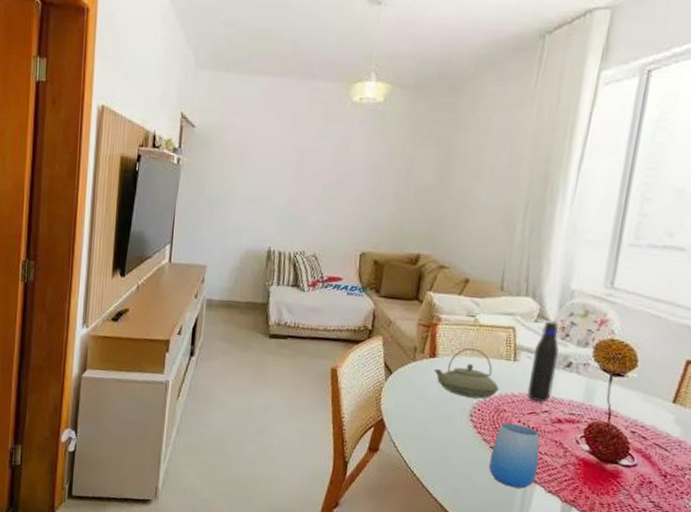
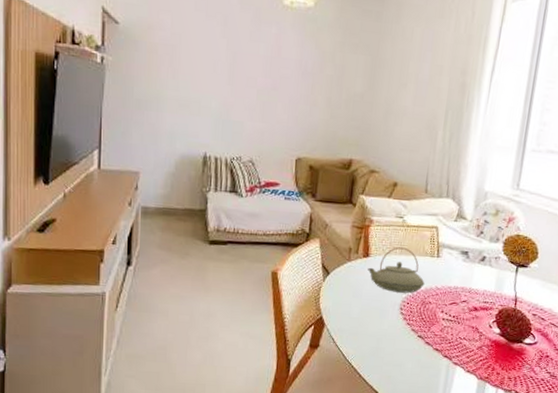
cup: present [488,422,540,489] -> none [417,313,460,371]
water bottle: present [527,321,559,403] -> none [448,220,475,294]

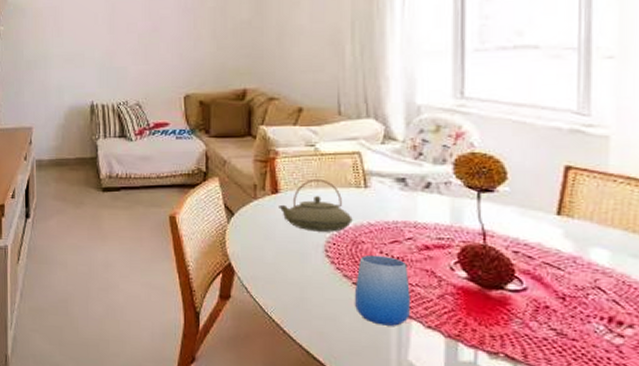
cup: none [417,313,460,371] -> present [354,254,410,326]

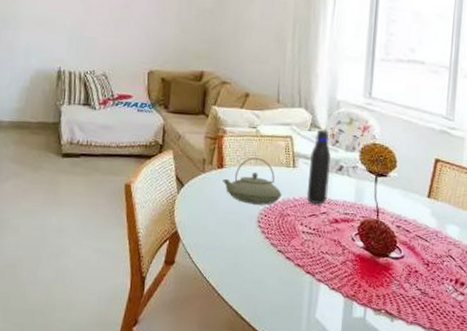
cup: present [354,254,410,326] -> none [277,226,321,288]
water bottle: none [385,141,414,229] -> present [306,129,331,205]

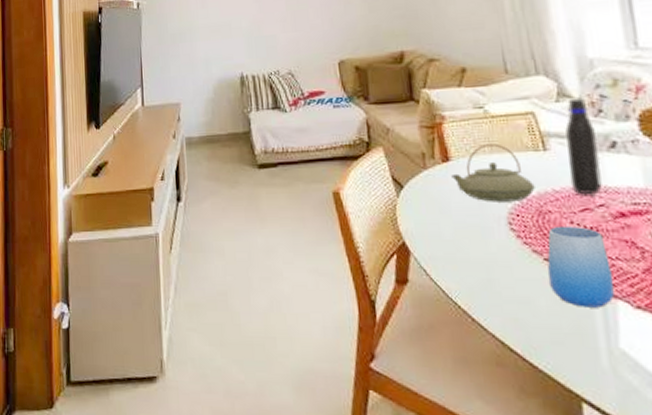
cup: none [277,226,321,288] -> present [547,225,615,308]

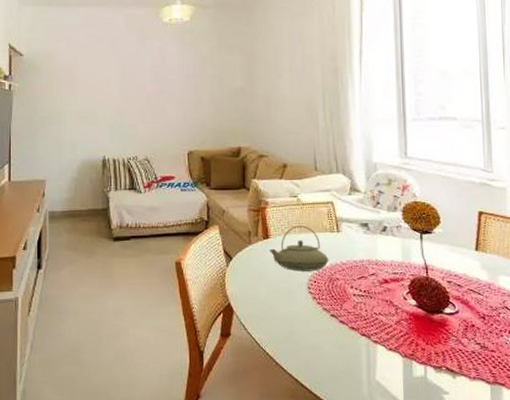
cup: present [547,225,615,308] -> none [332,289,376,351]
water bottle: present [565,98,602,195] -> none [353,192,375,267]

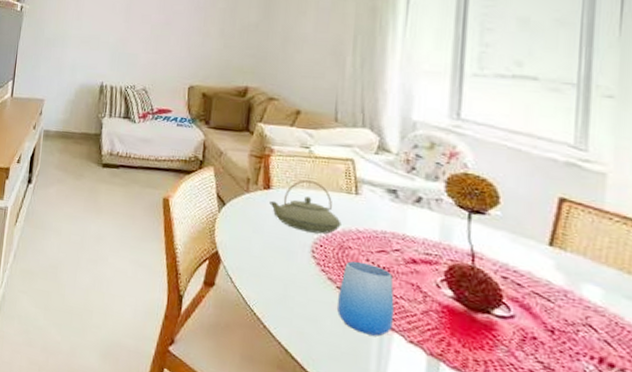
cup: none [332,289,376,351] -> present [336,261,394,337]

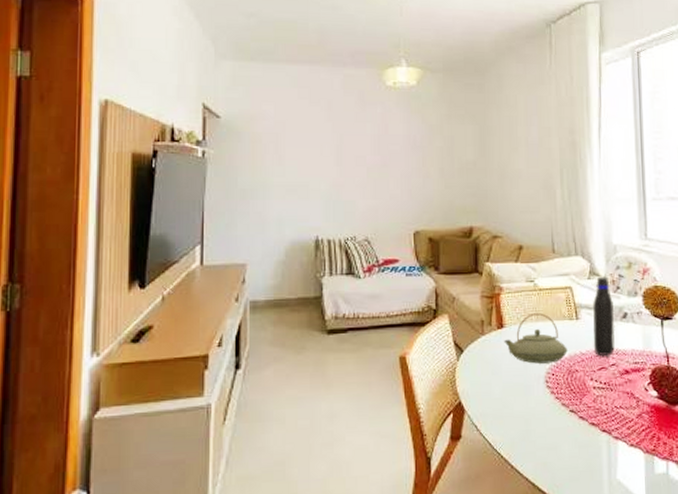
cup: present [336,261,394,337] -> none [571,382,617,449]
water bottle: none [373,153,405,240] -> present [593,276,615,357]

